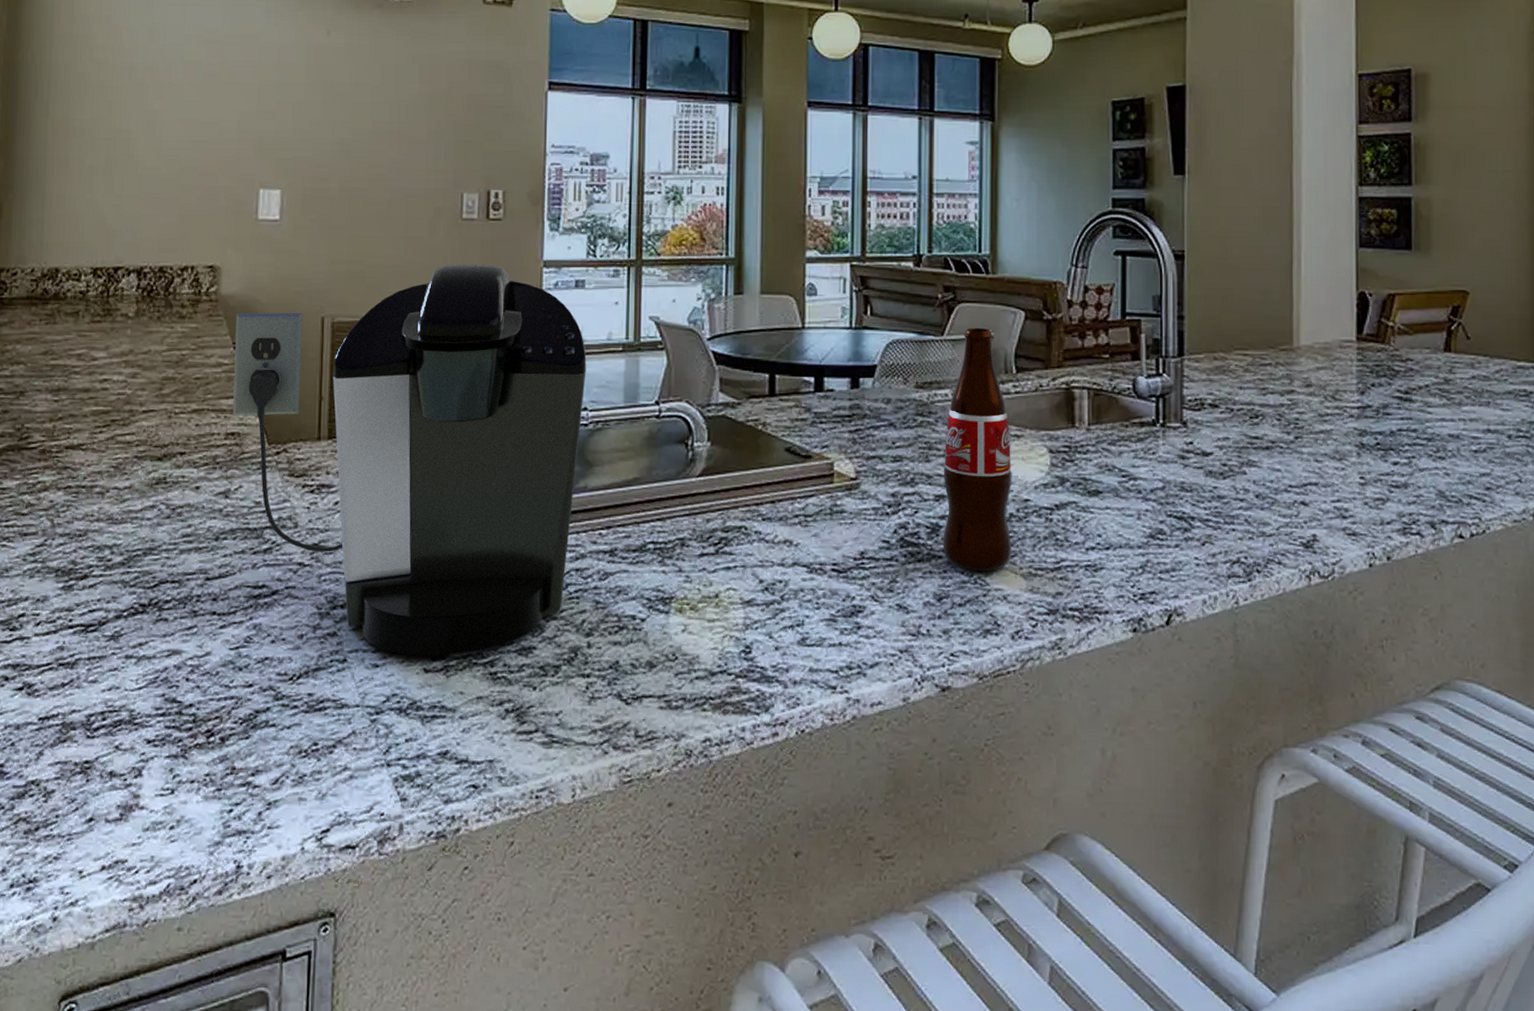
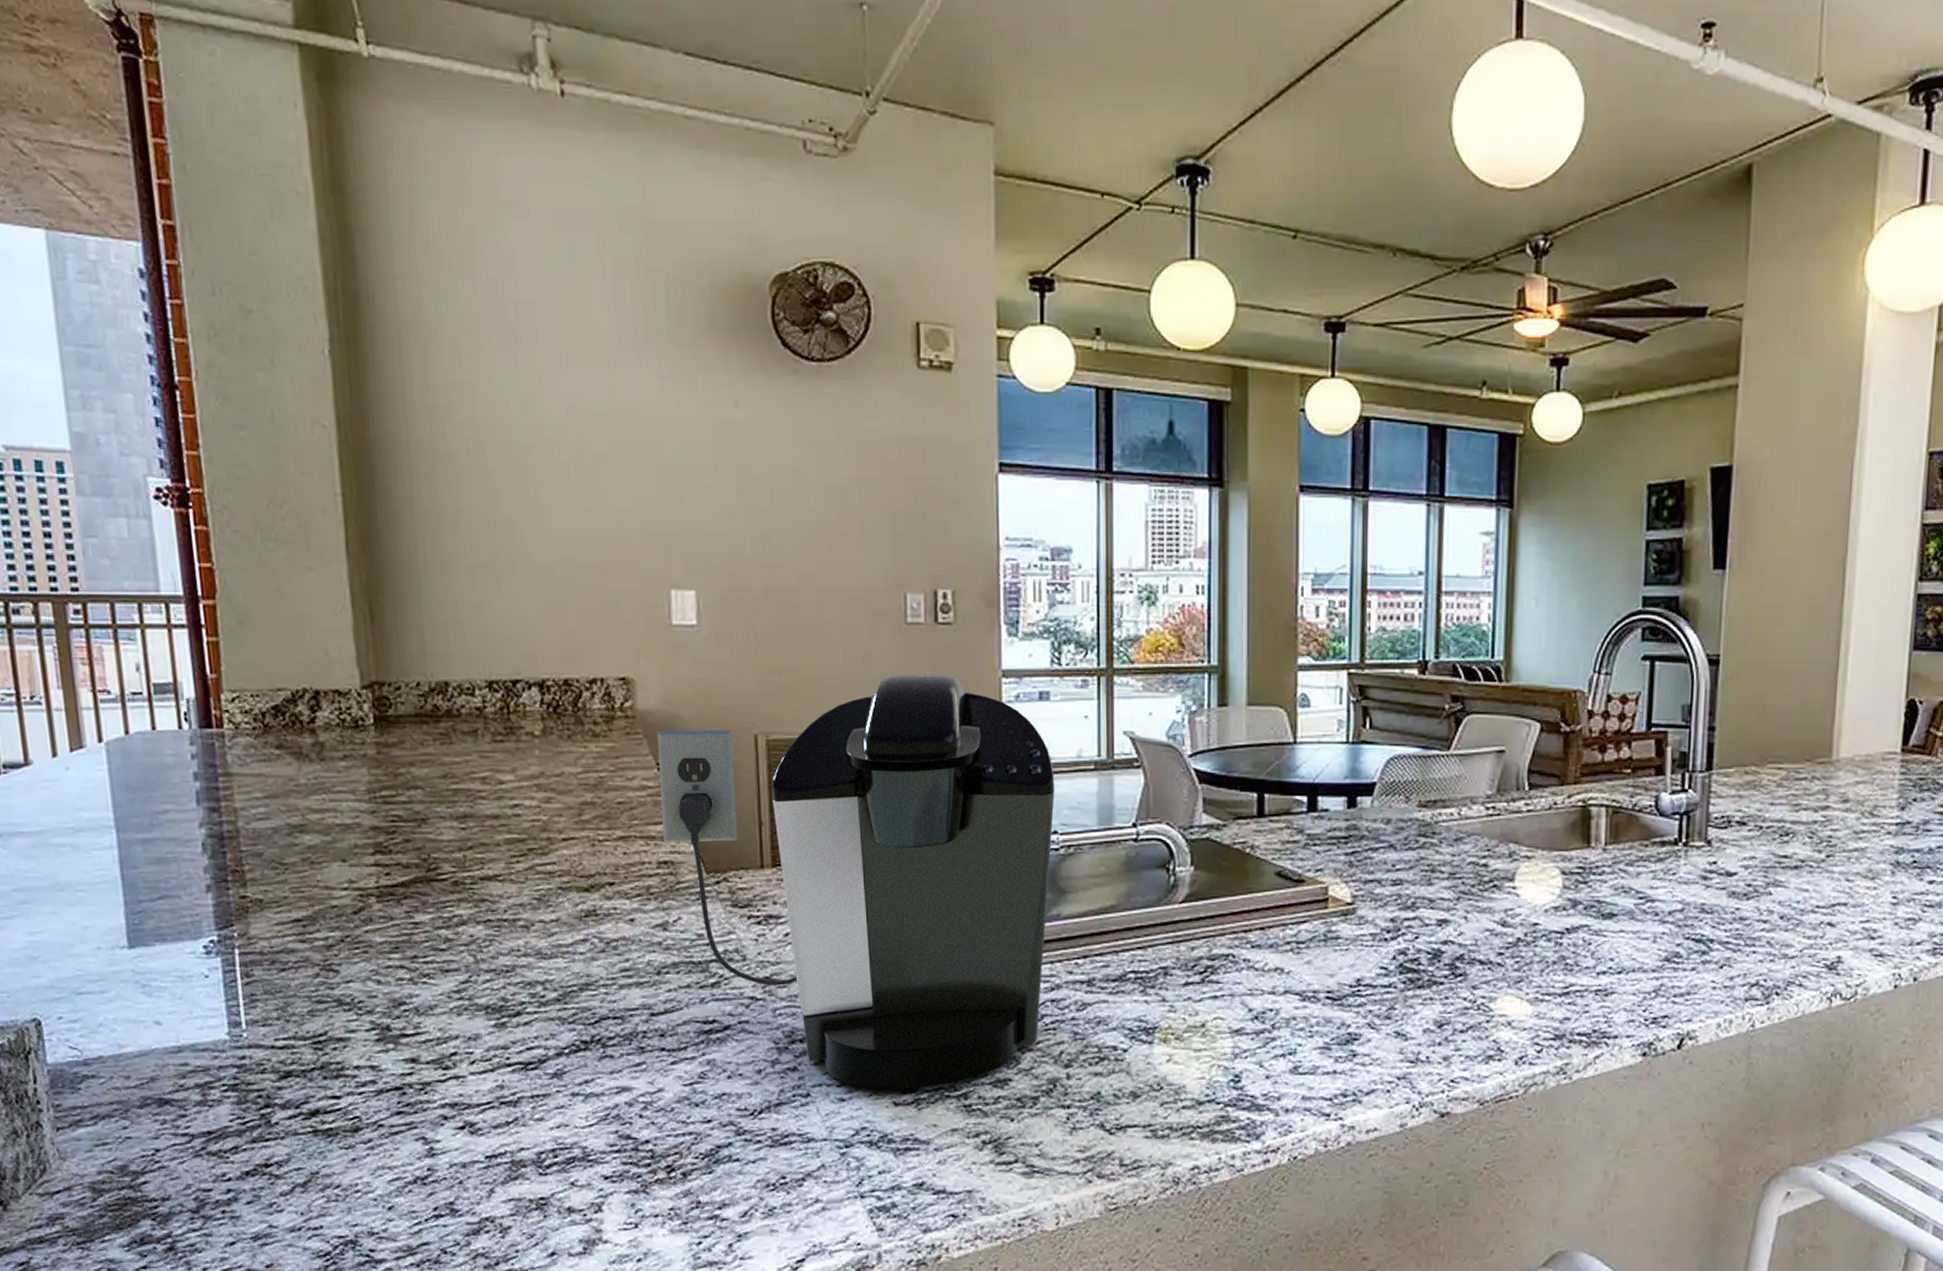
bottle: present [943,327,1012,570] -> none [1444,741,1521,996]

